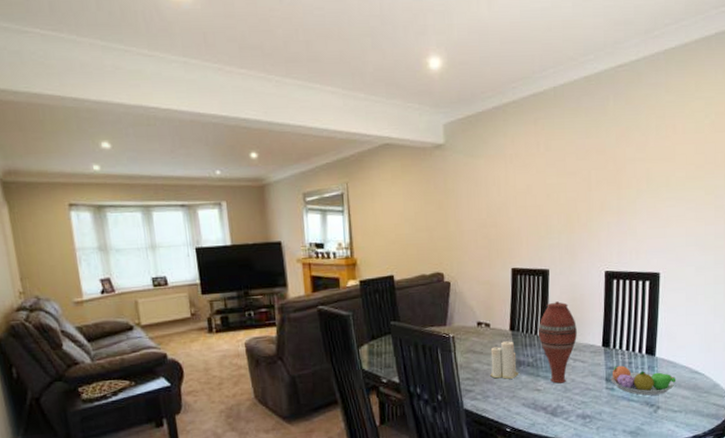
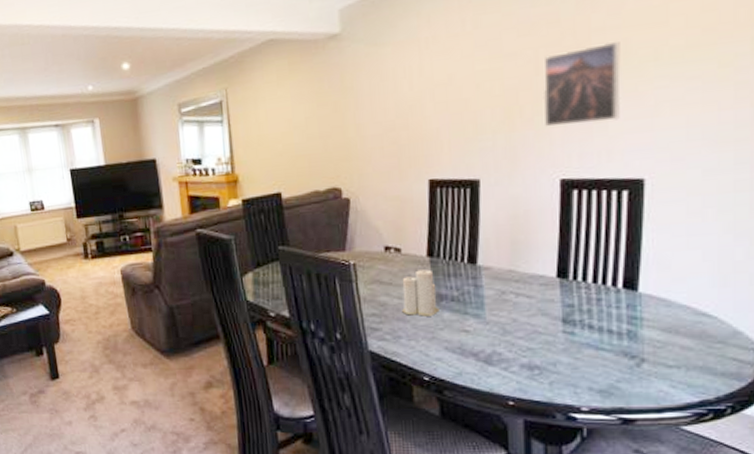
vase: present [539,301,577,384] -> none [466,220,520,324]
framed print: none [593,169,645,231] -> present [542,41,621,127]
fruit bowl: present [610,365,676,396] -> none [569,303,672,344]

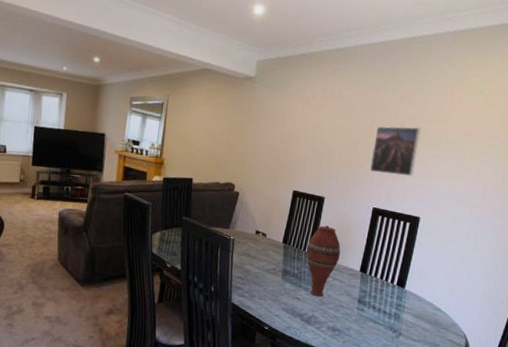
candle: present [402,267,439,317] -> none [259,249,285,285]
vase: none [466,220,520,324] -> present [306,225,341,297]

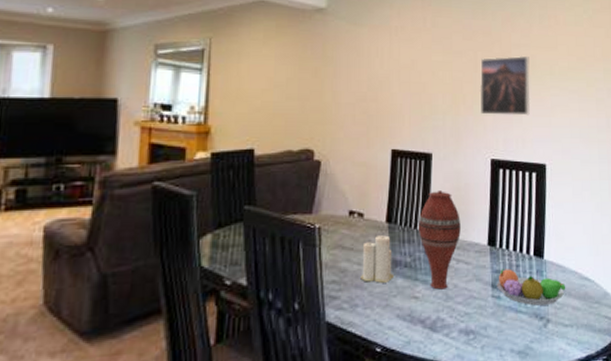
candle: none [259,249,285,285] -> present [360,232,394,283]
fruit bowl: none [362,290,420,323] -> present [497,269,566,306]

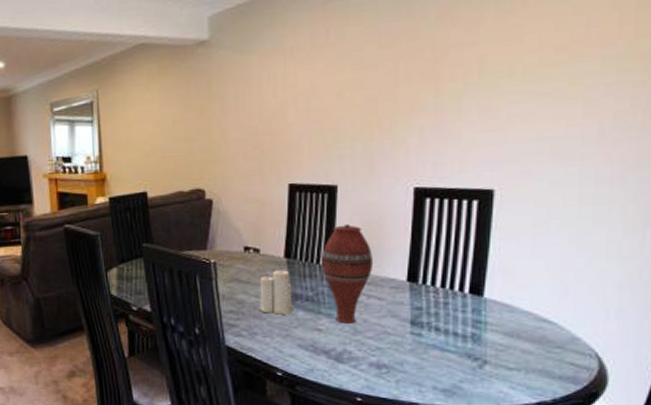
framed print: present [479,55,531,116] -> none [400,57,477,137]
fruit bowl: present [497,269,566,306] -> none [417,306,514,346]

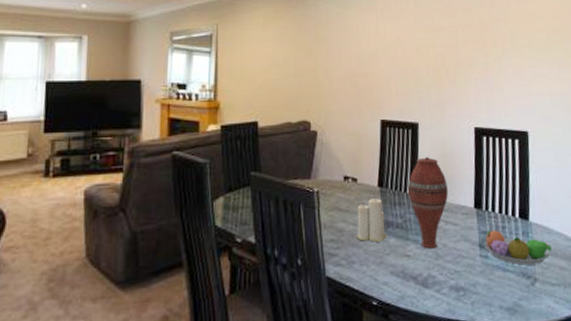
fruit bowl: none [417,306,514,346] -> present [484,230,552,265]

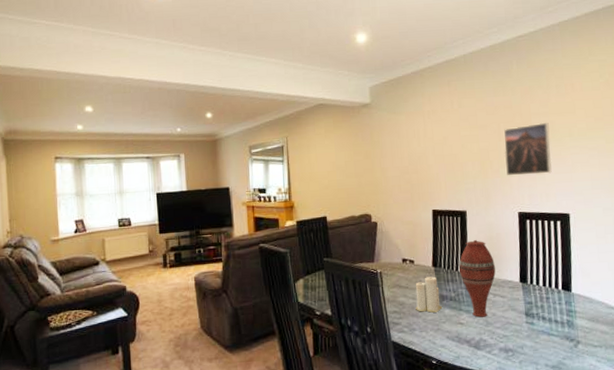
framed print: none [461,29,511,86] -> present [503,122,552,176]
fruit bowl: present [484,230,552,265] -> none [530,300,594,330]

